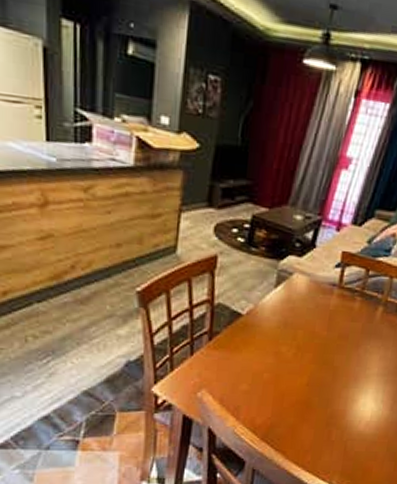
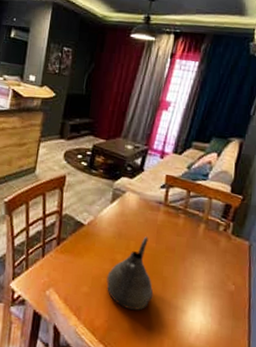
teapot: none [269,324,323,405] -> present [106,236,154,311]

